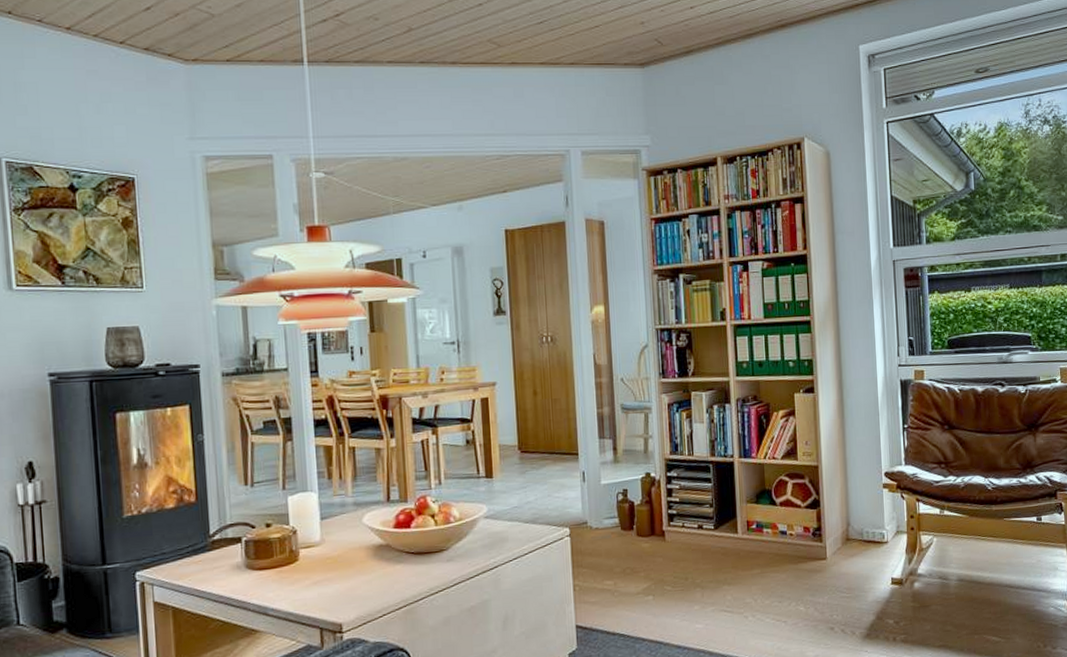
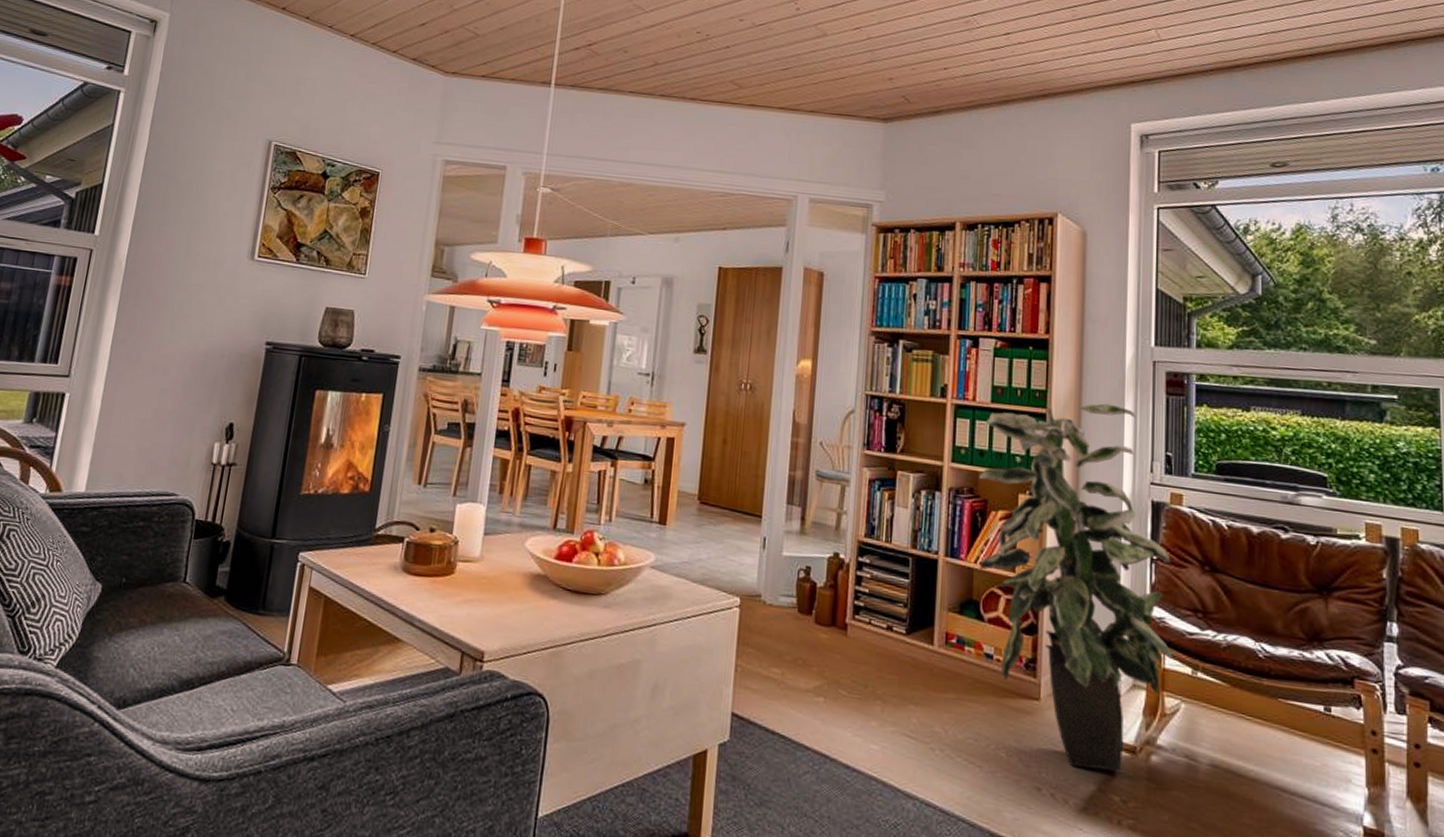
indoor plant: none [760,303,925,606] -> present [978,403,1172,772]

